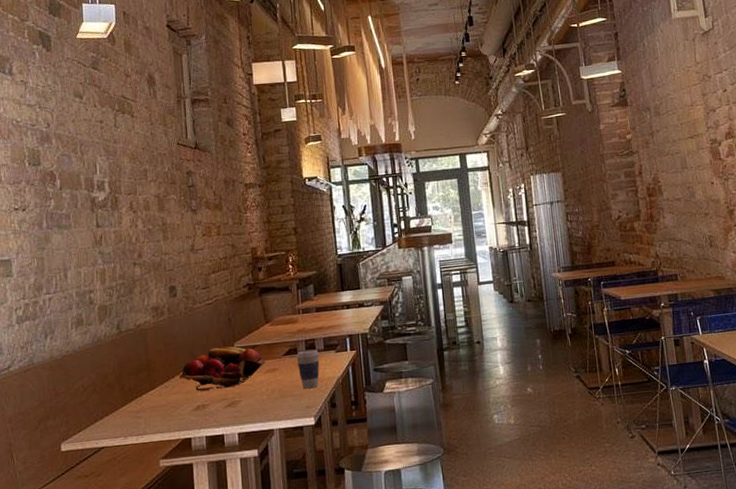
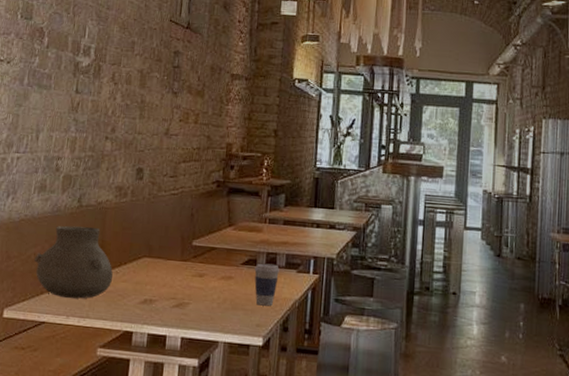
vase: none [83,349,163,421] -> present [34,225,113,299]
fruit basket: present [179,346,266,391] -> none [131,241,223,287]

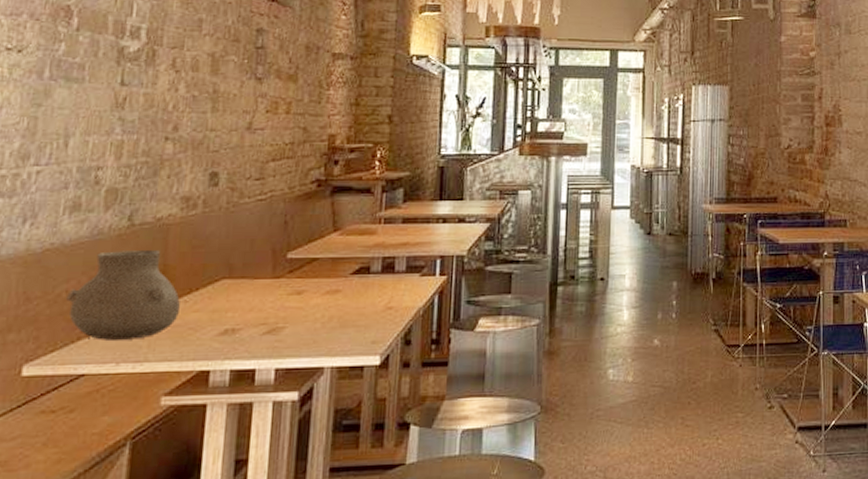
coffee cup: present [254,263,279,306] -> none [367,270,399,319]

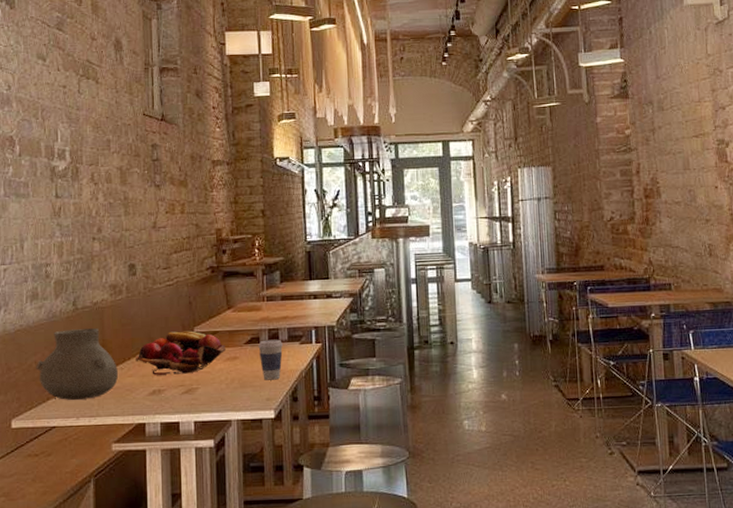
fruit basket: none [206,256,327,311] -> present [136,331,227,375]
coffee cup: none [367,270,399,319] -> present [258,339,283,380]

